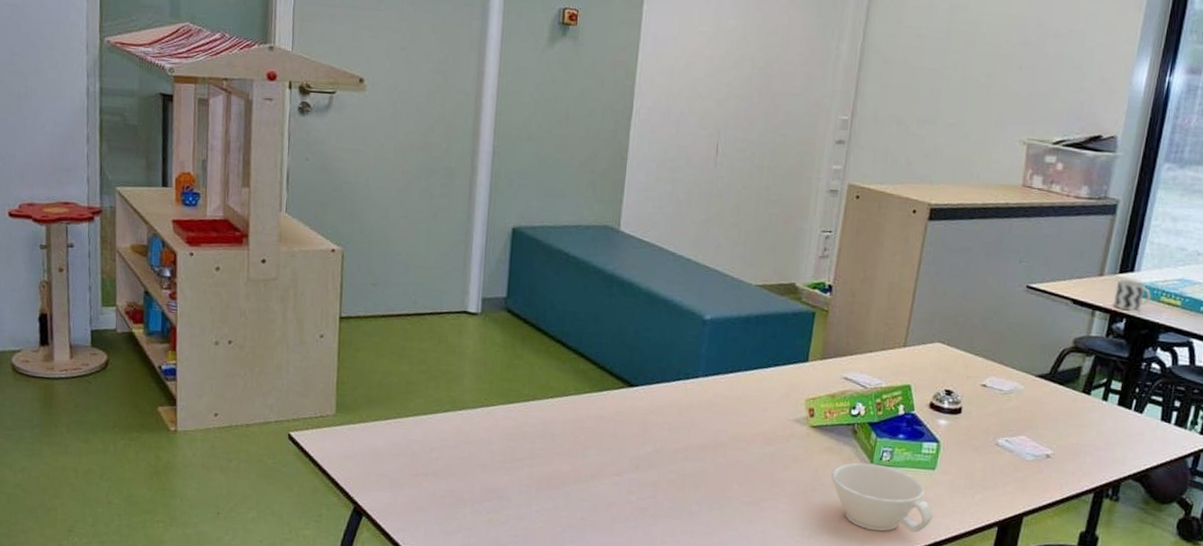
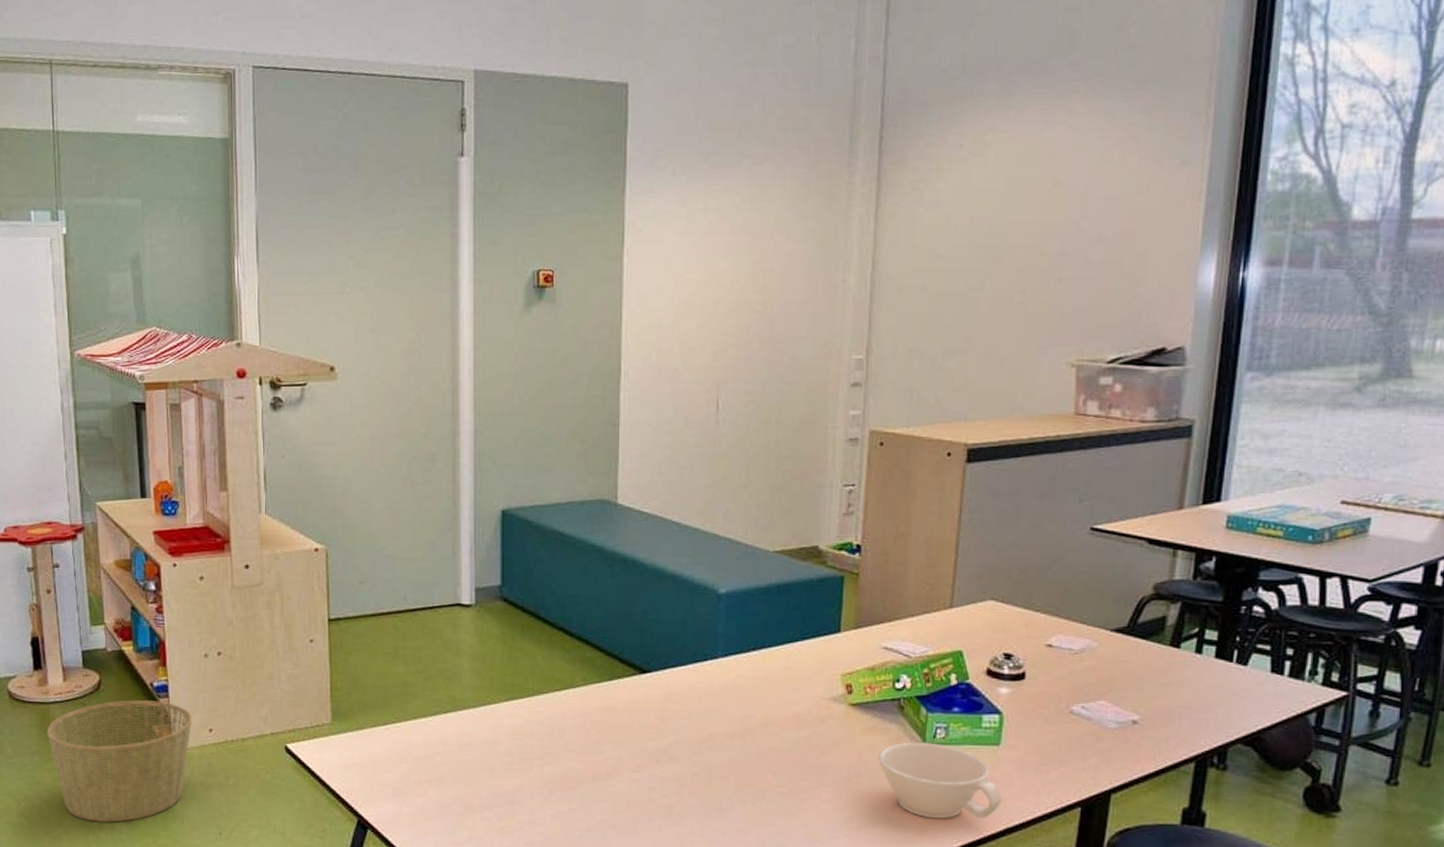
basket: none [49,381,199,498] -> present [47,699,193,823]
cup: present [1112,278,1152,312] -> none [1197,510,1245,547]

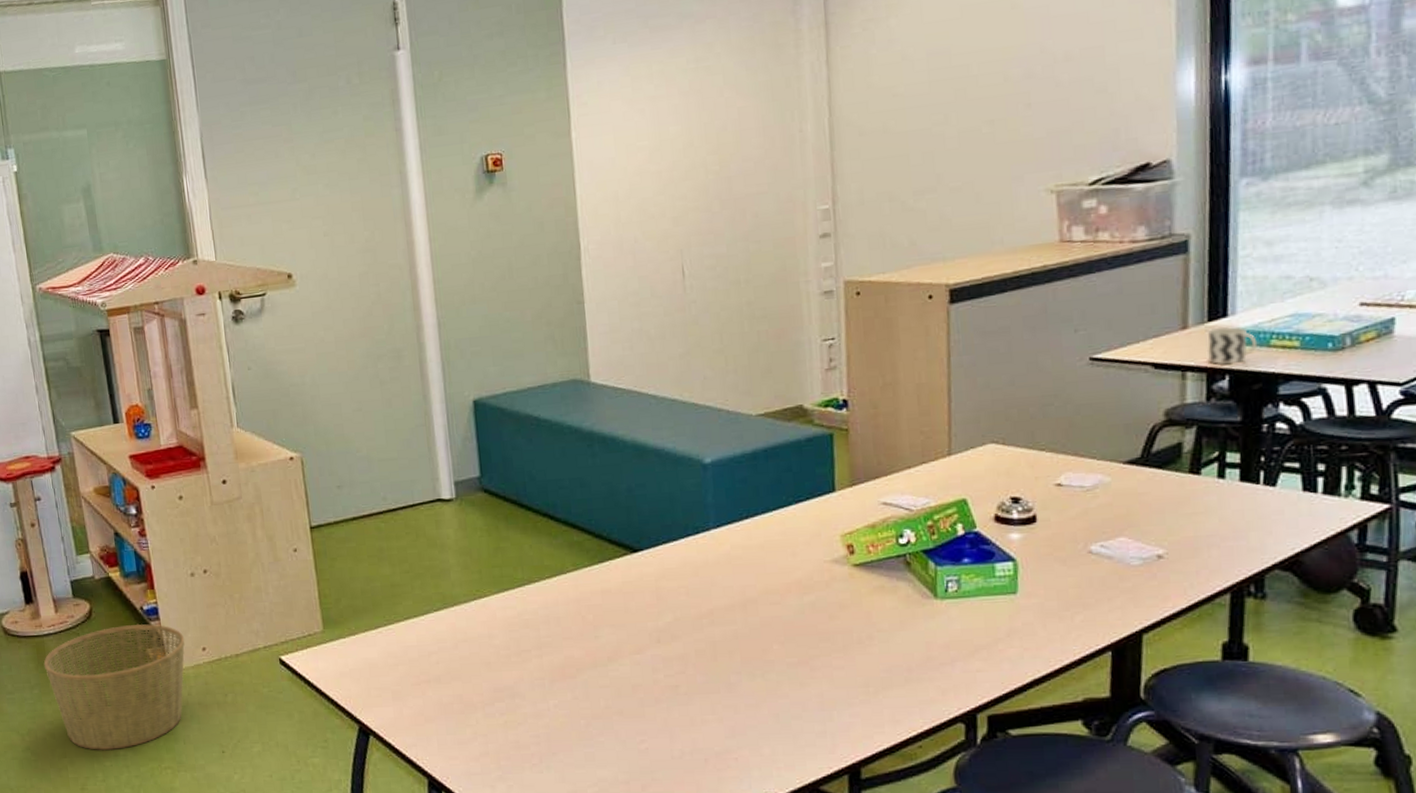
cup: present [878,742,1002,819] -> none [888,597,1025,676]
cup: none [1197,510,1245,547] -> present [1206,326,1258,365]

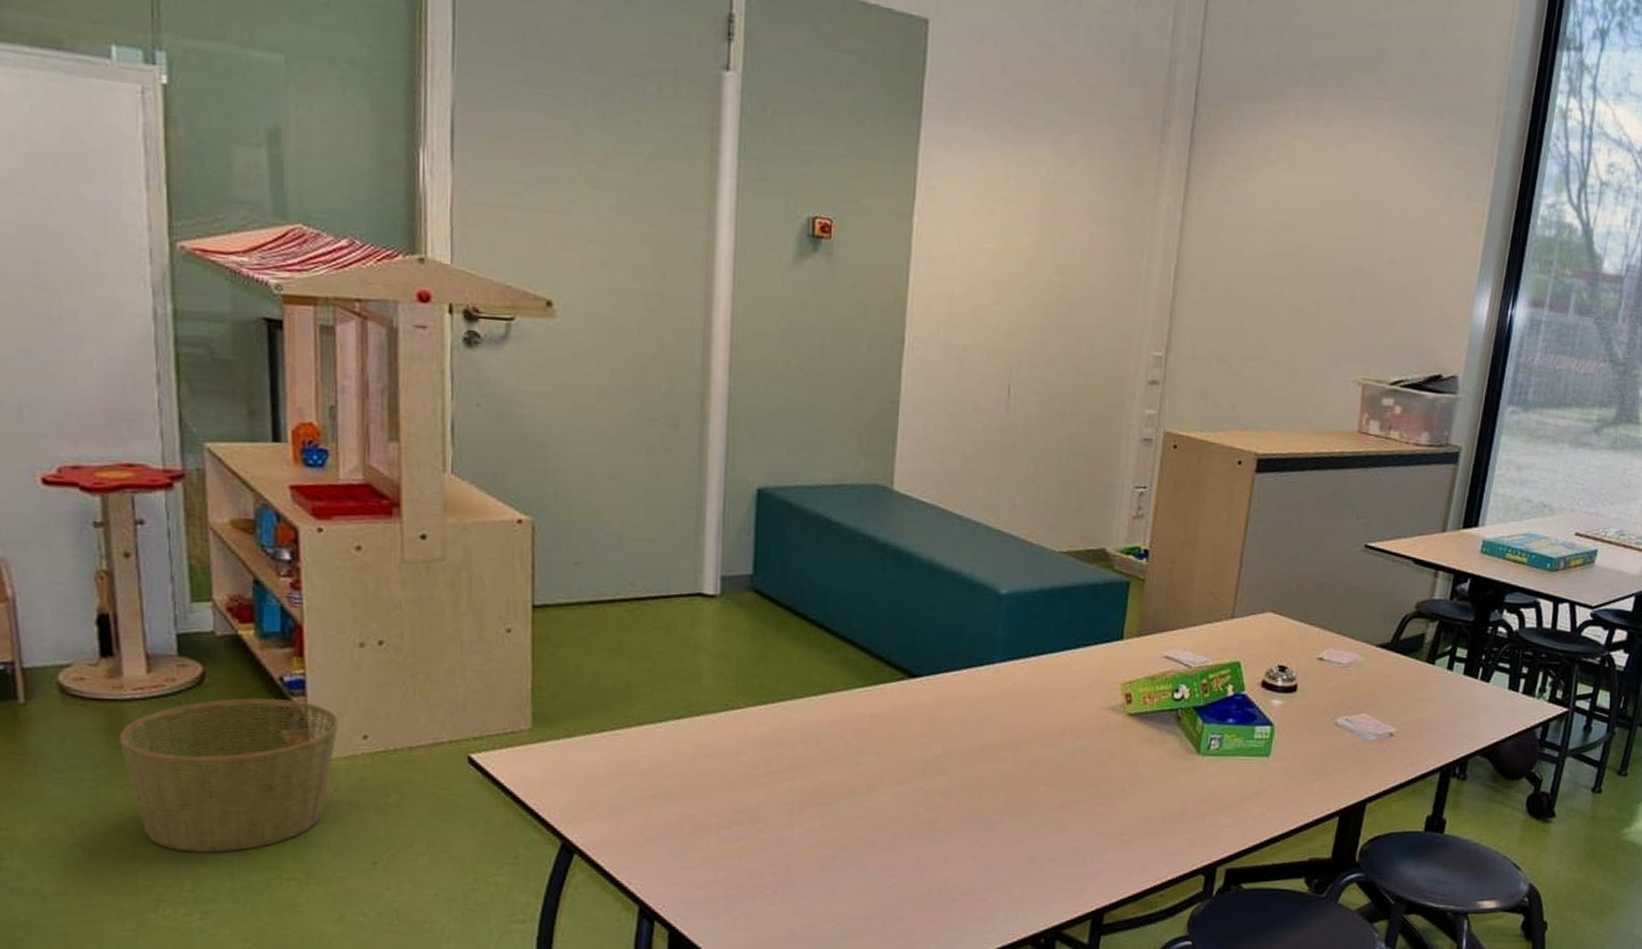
cup: present [1206,326,1258,365] -> none [1456,534,1497,570]

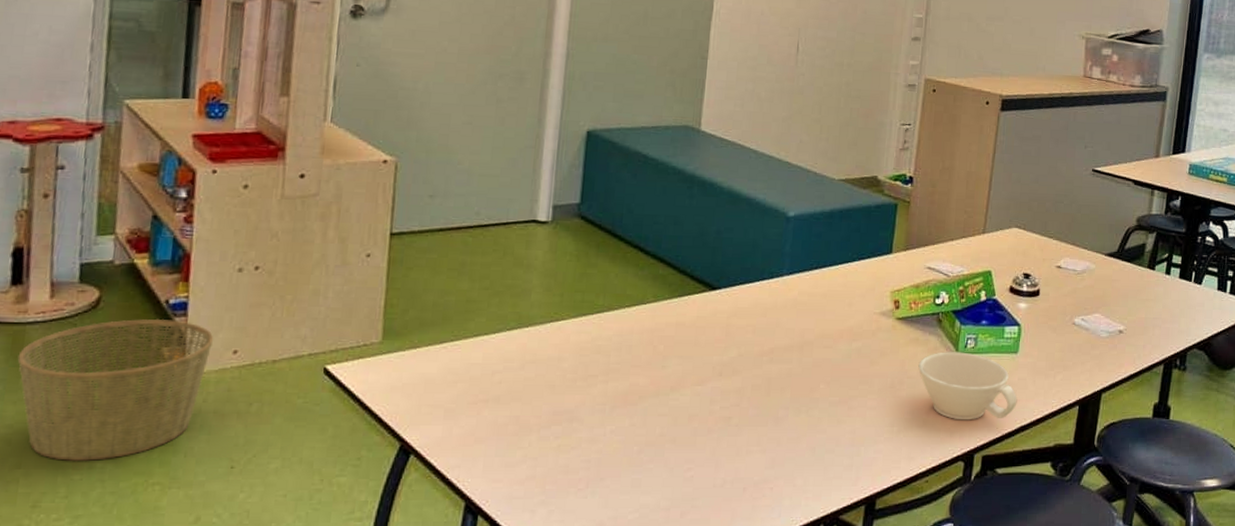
cup: none [1153,753,1268,830] -> present [918,352,1018,420]

